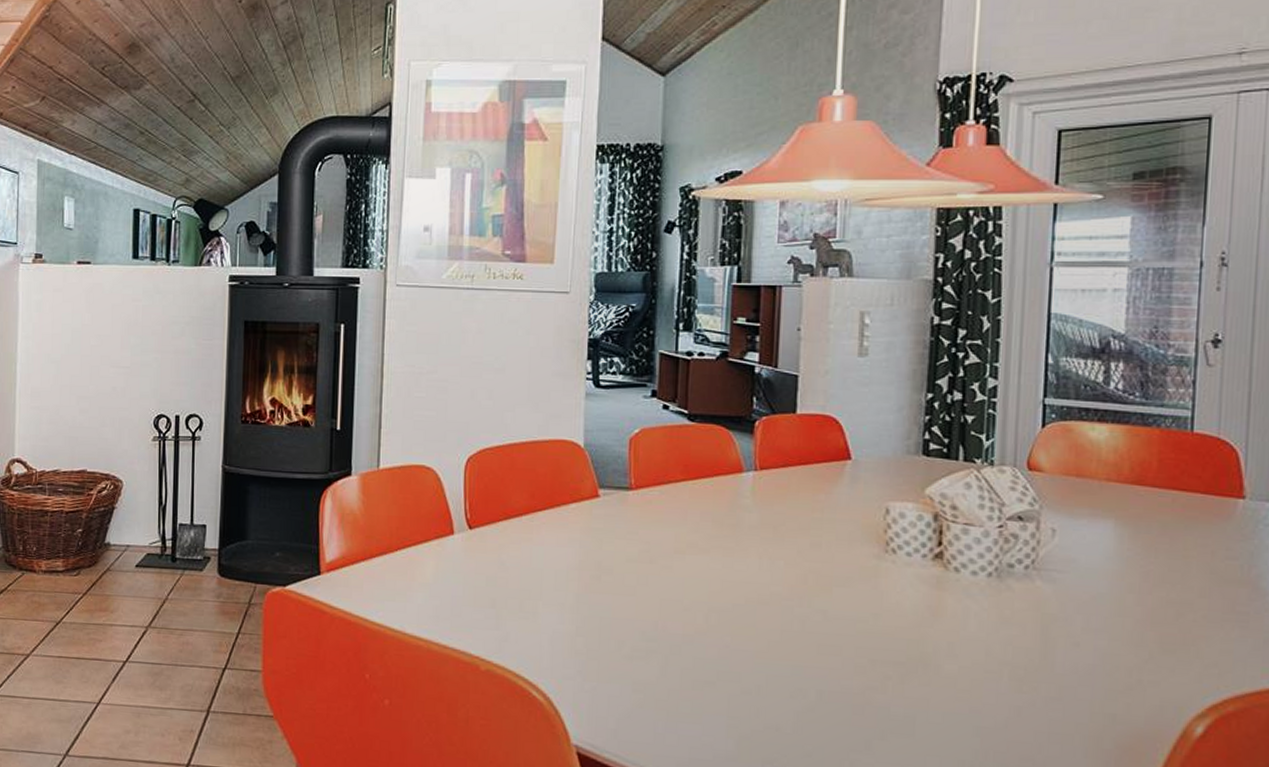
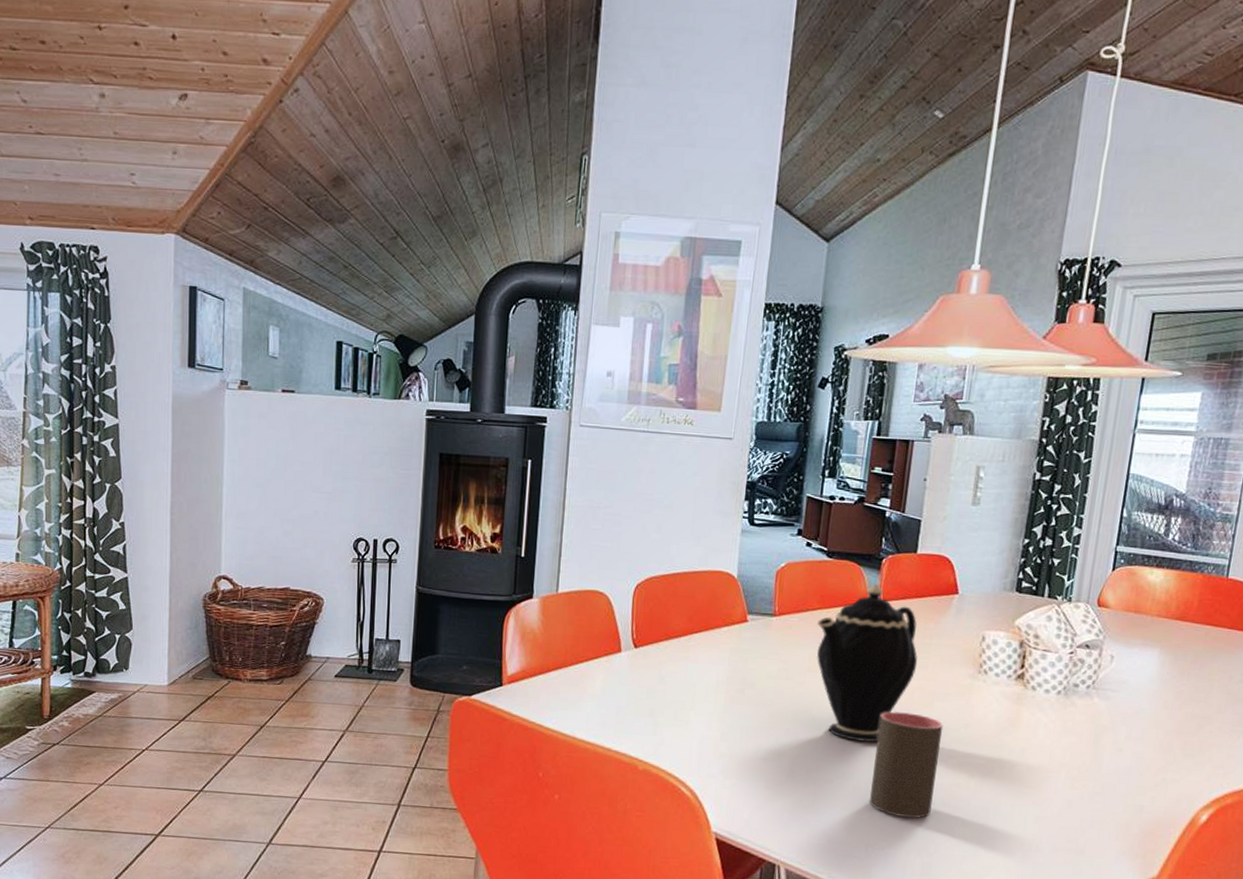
teapot: none [682,450,808,637] -> present [816,584,918,742]
cup: none [761,599,847,730] -> present [869,711,944,819]

